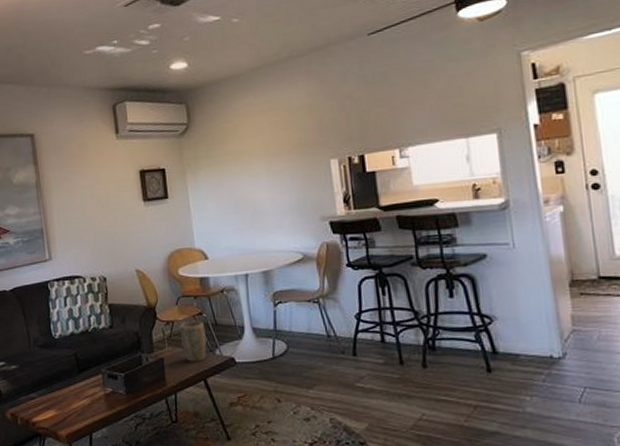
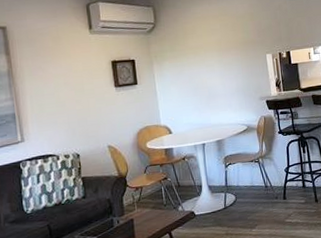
plant pot: present [180,320,207,362] -> none [148,184,171,219]

